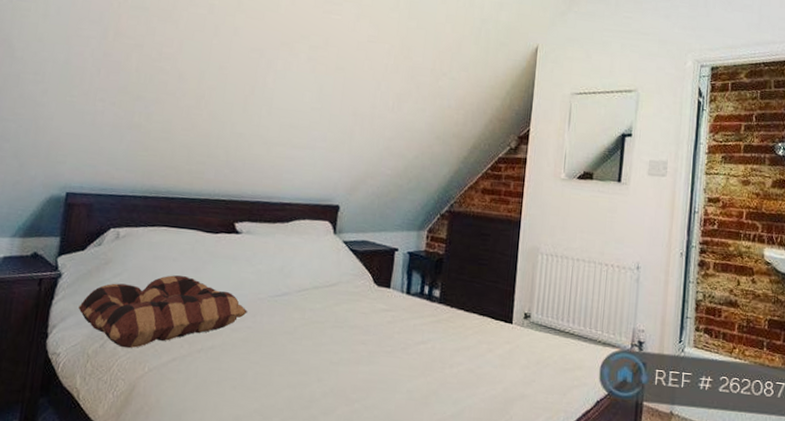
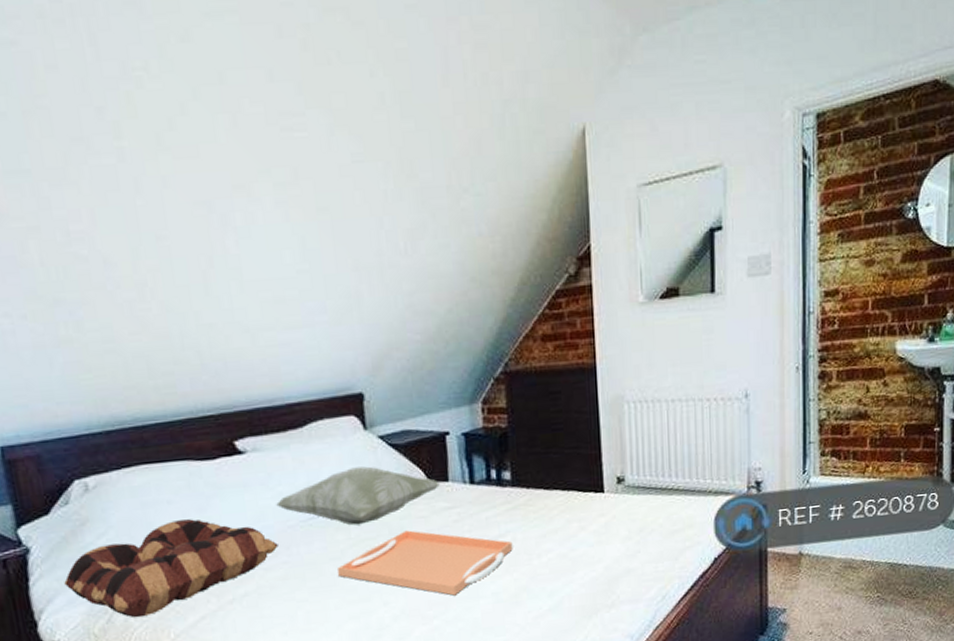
decorative pillow: none [254,261,384,309] -> present [276,466,441,525]
serving tray: none [288,321,432,386] -> present [338,530,513,596]

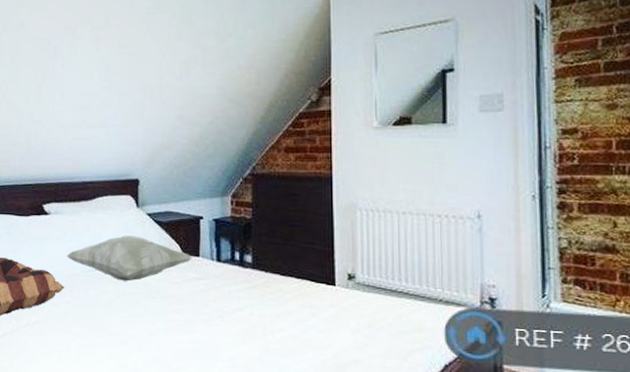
serving tray: present [338,530,513,596] -> none [106,292,250,354]

